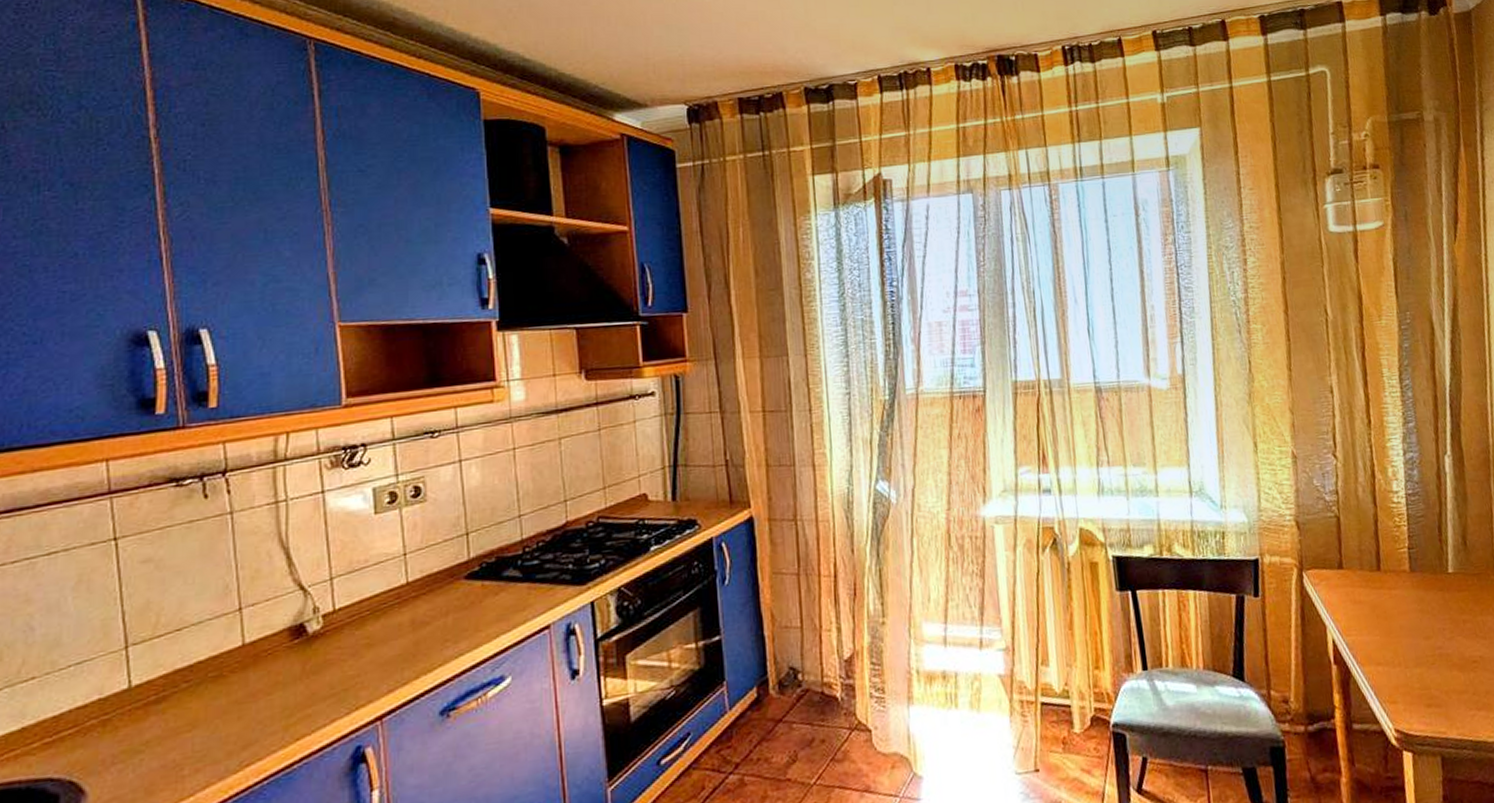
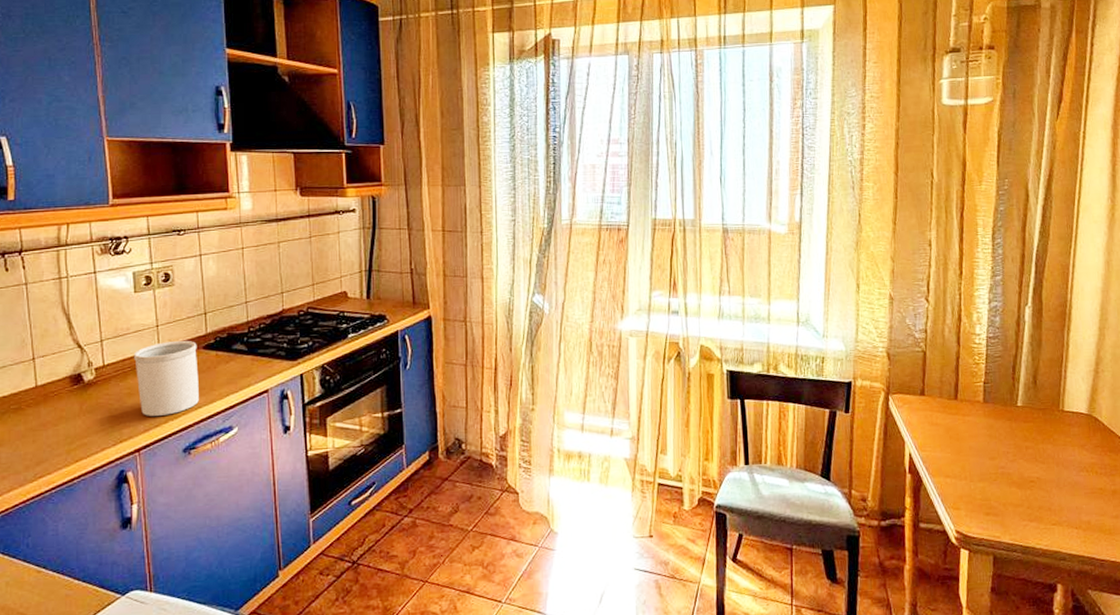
utensil holder: none [373,569,460,672] -> present [133,340,199,416]

